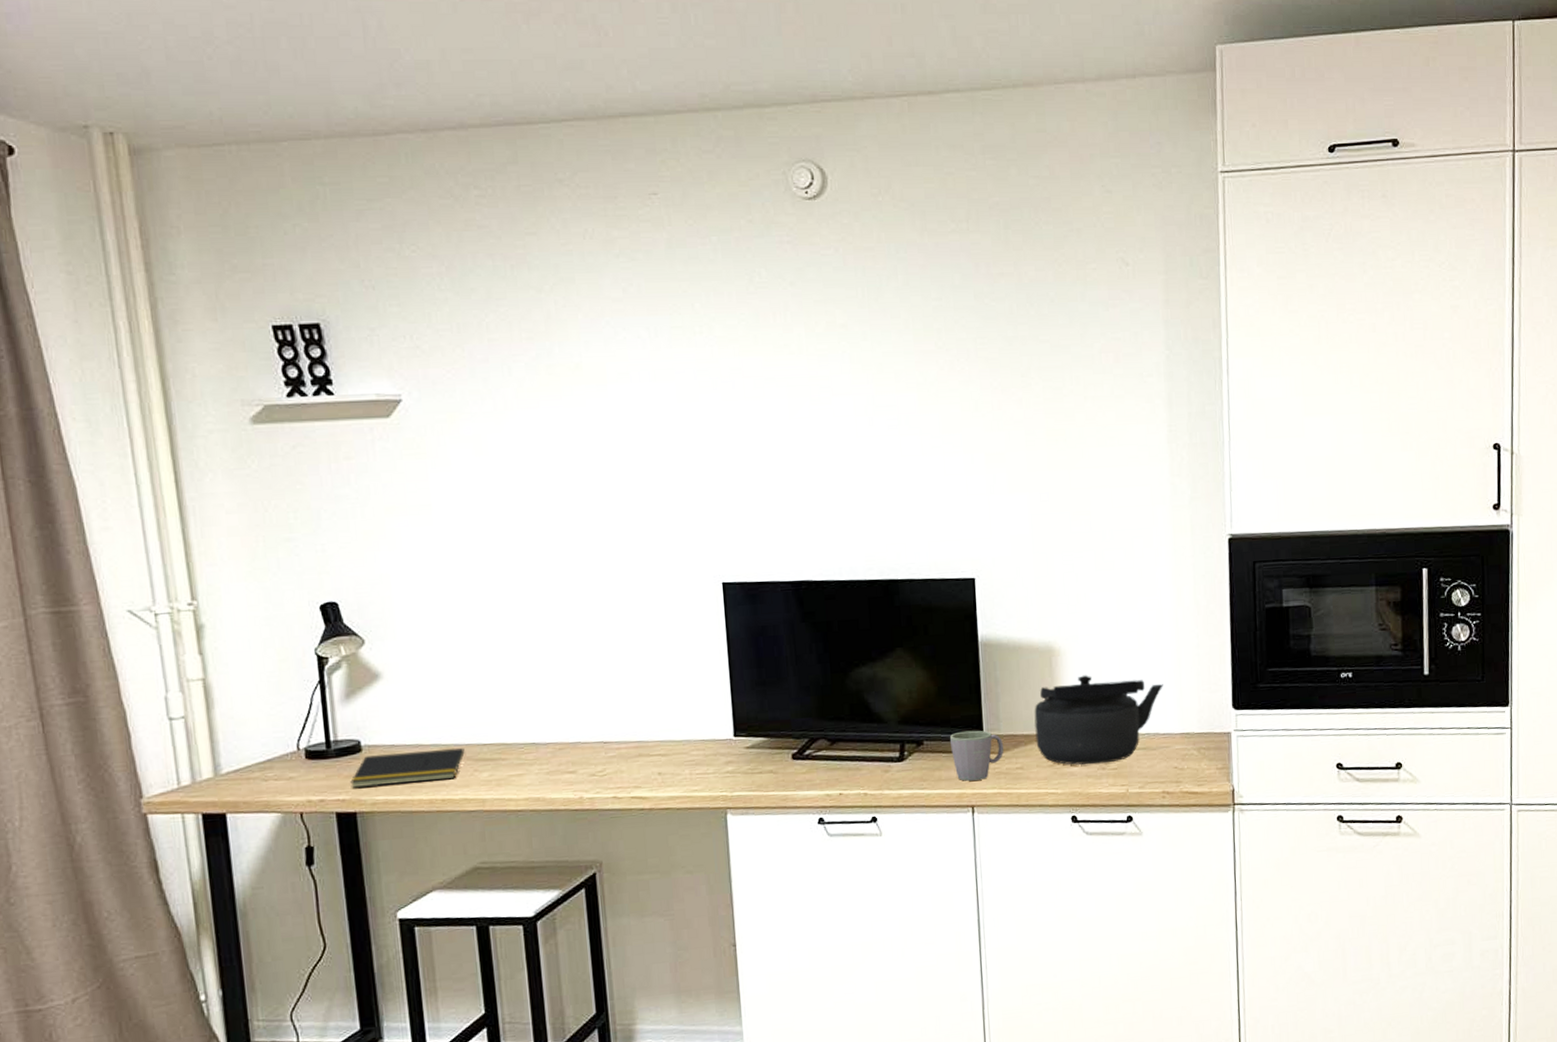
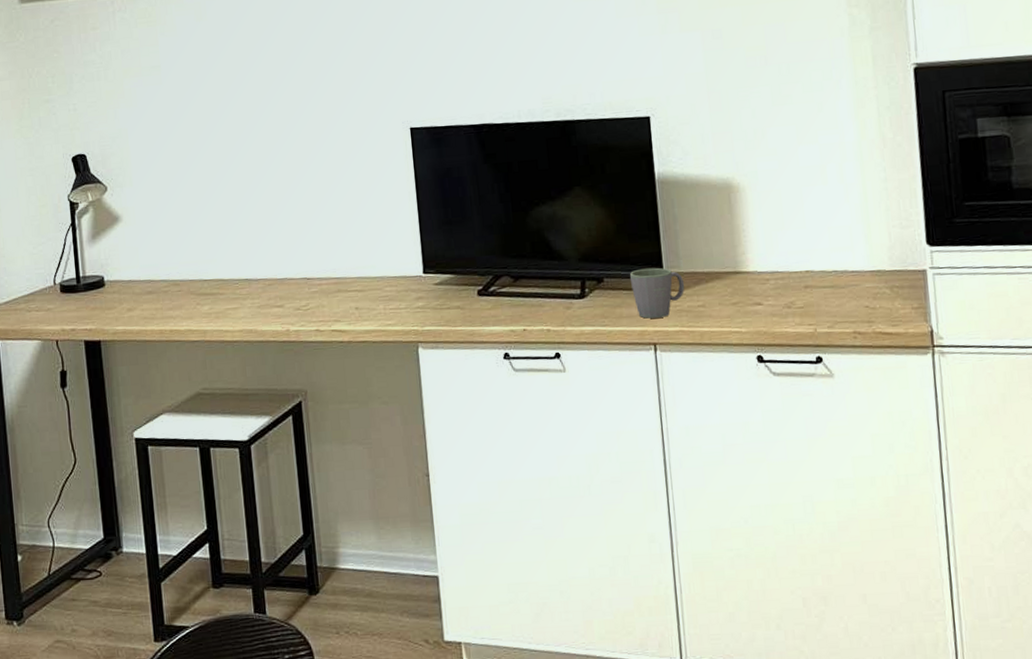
notepad: present [350,748,465,789] -> none [96,284,189,319]
kettle: present [1034,675,1163,765] -> none [714,211,850,303]

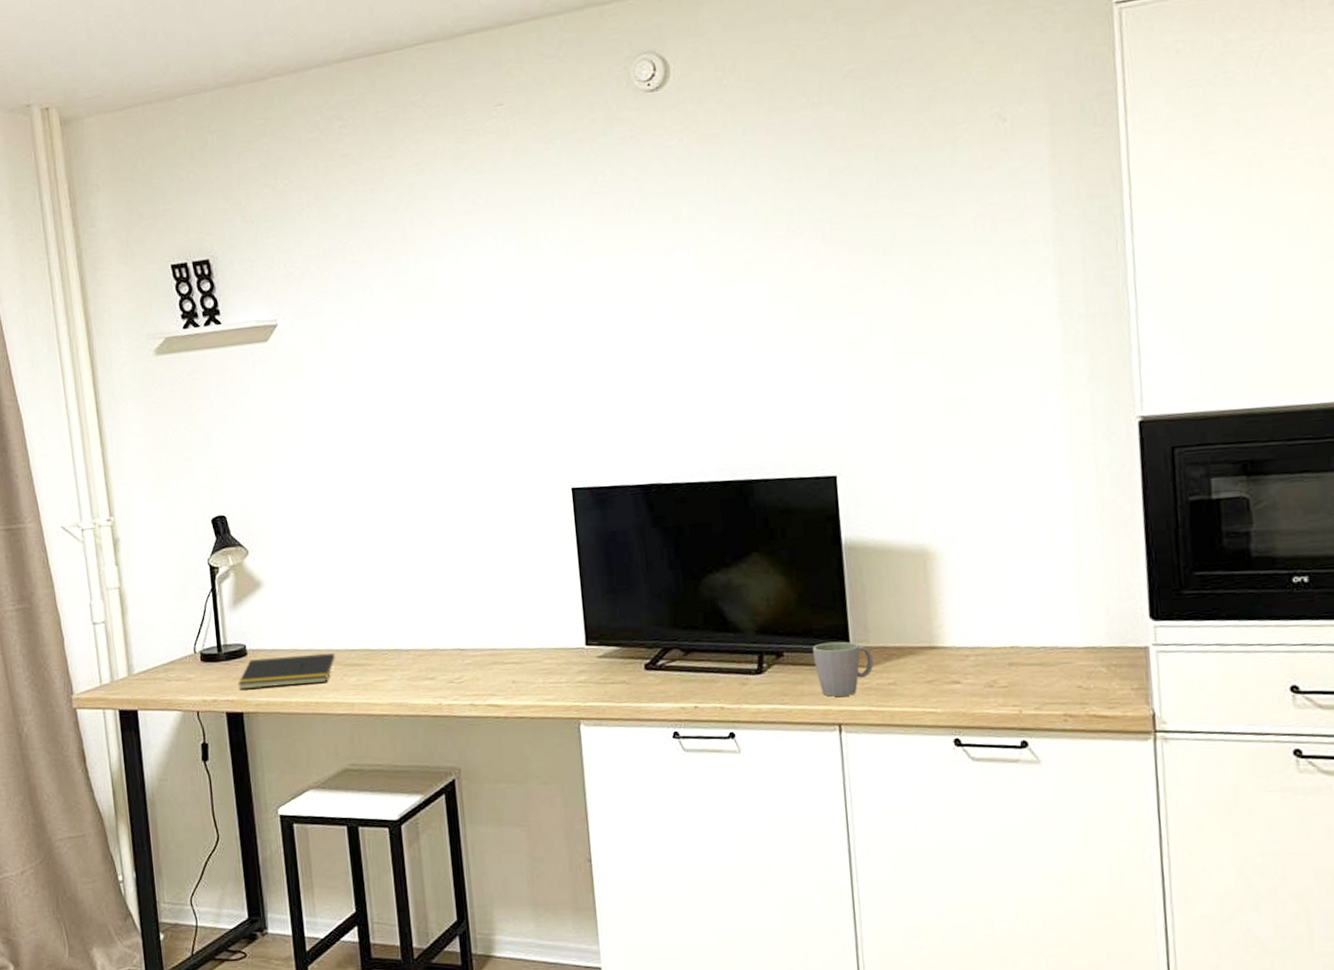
notepad: none [96,284,189,319] -> present [238,653,335,690]

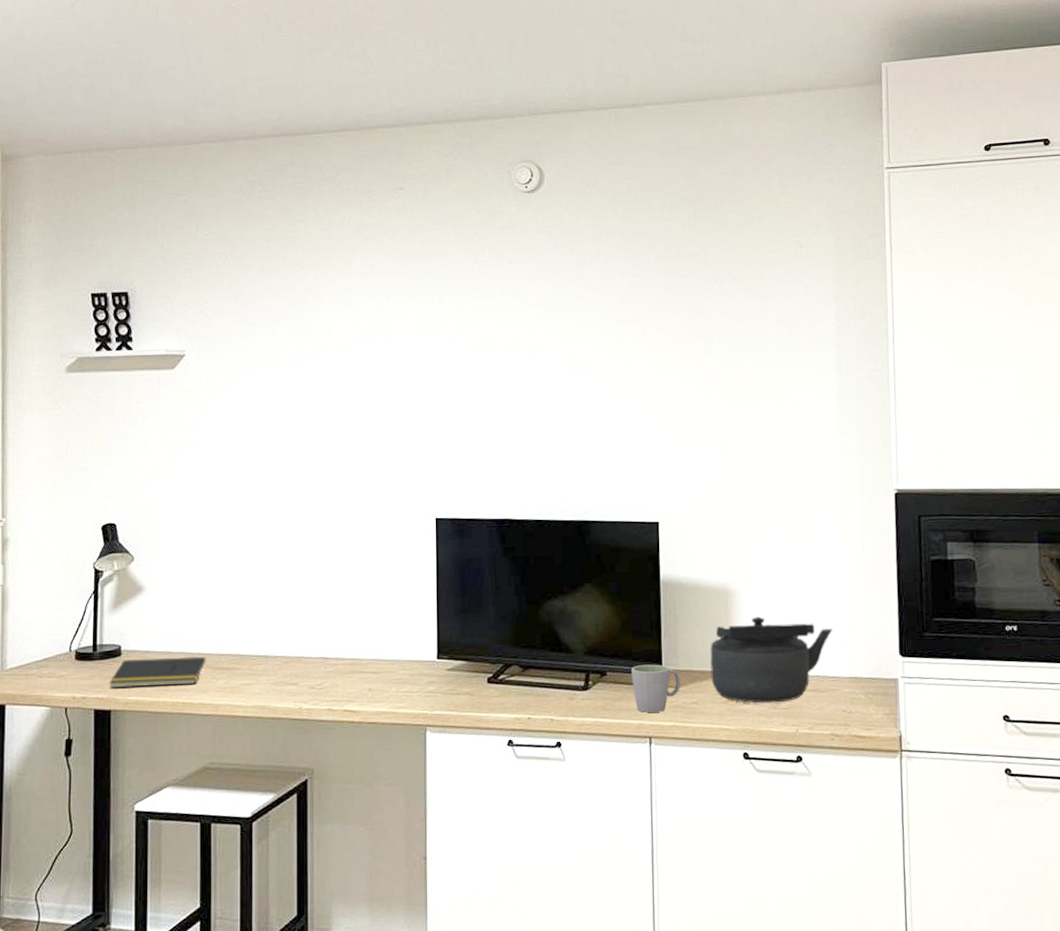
kettle: none [907,580,1062,682] -> present [710,616,833,703]

